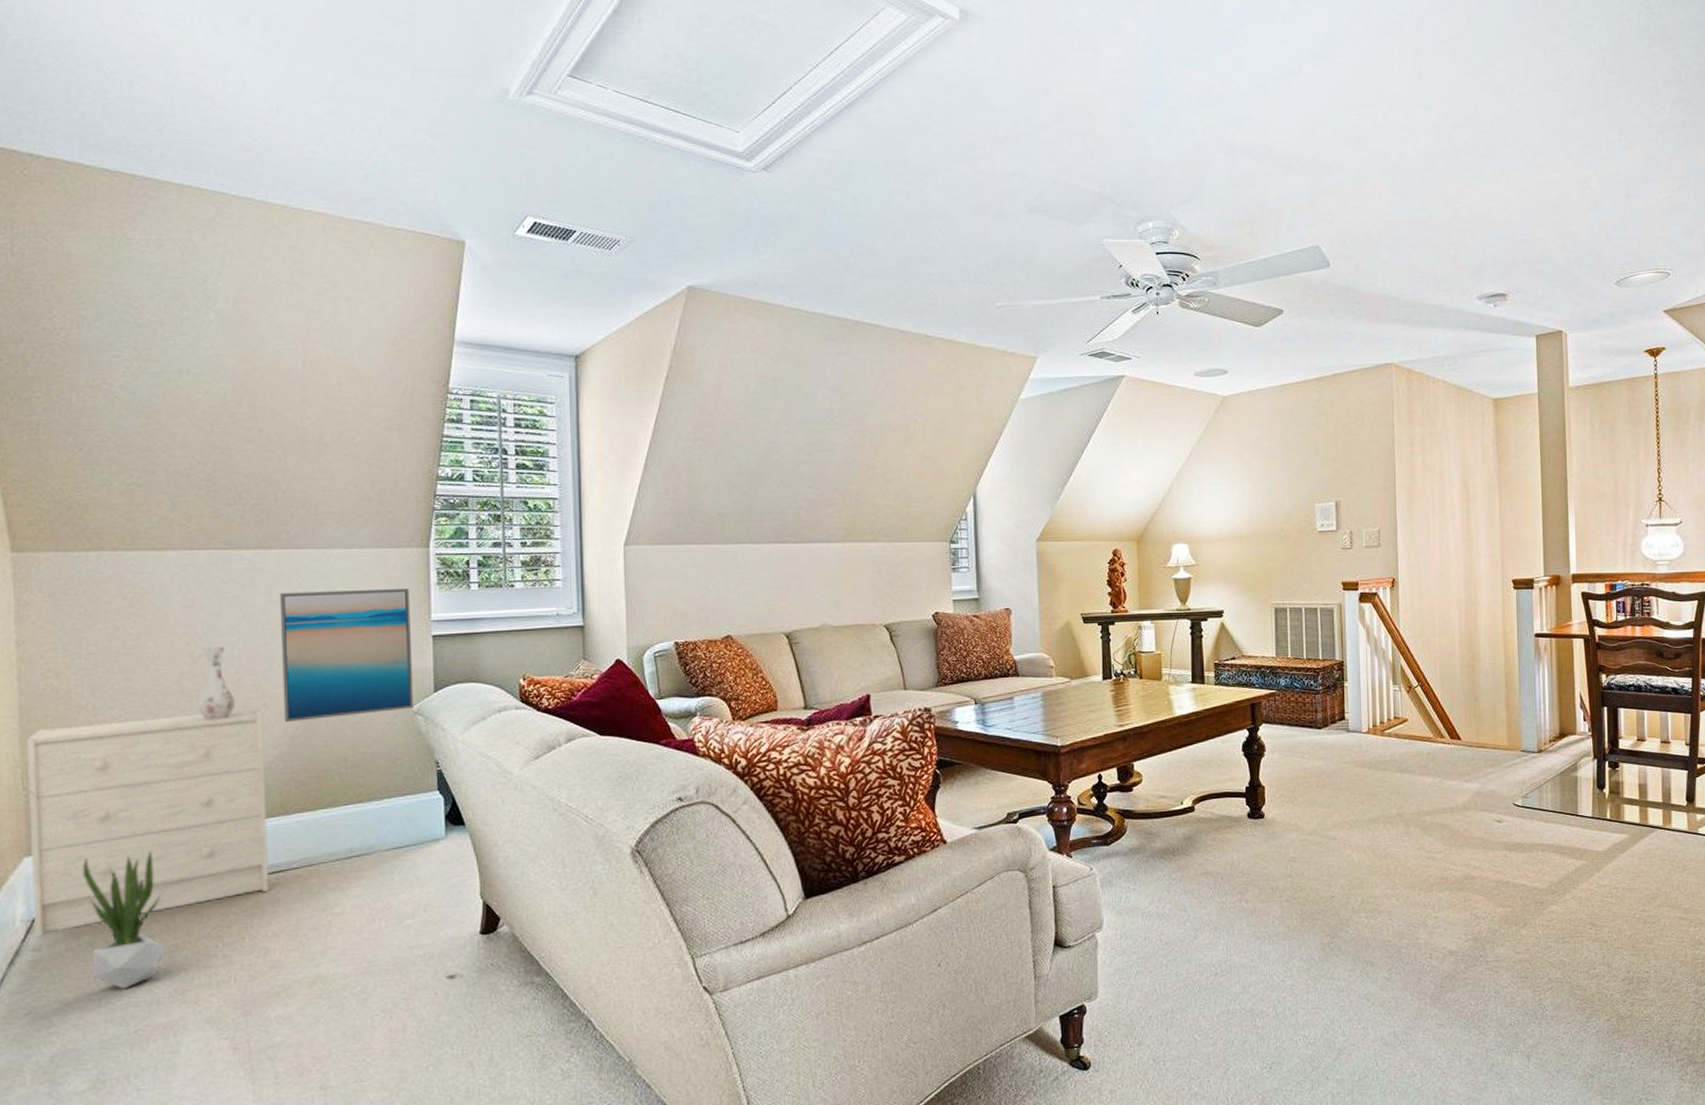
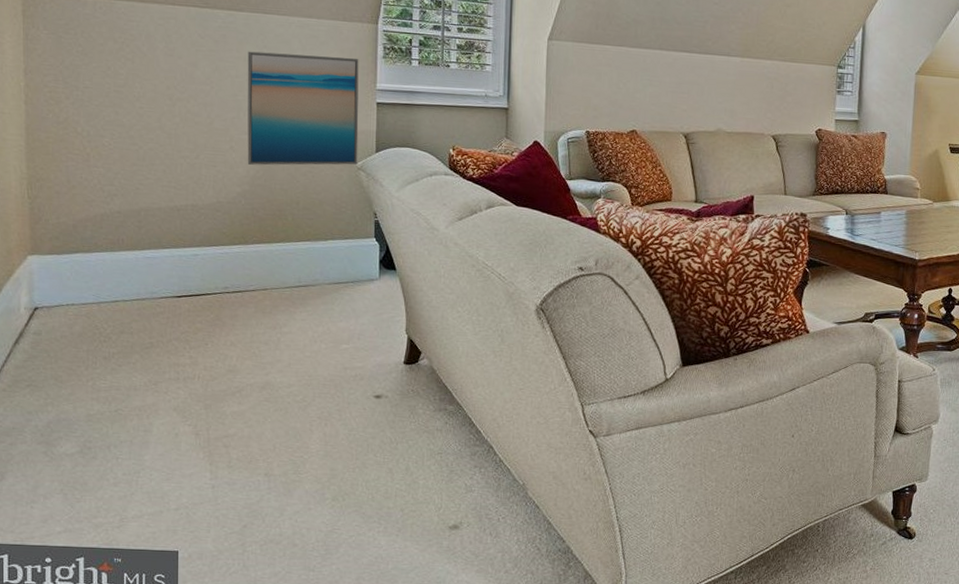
dresser: present [27,708,269,937] -> none [31,148,231,324]
potted plant: present [83,850,166,990] -> none [76,262,143,375]
vase: present [197,645,236,721] -> none [174,92,207,157]

